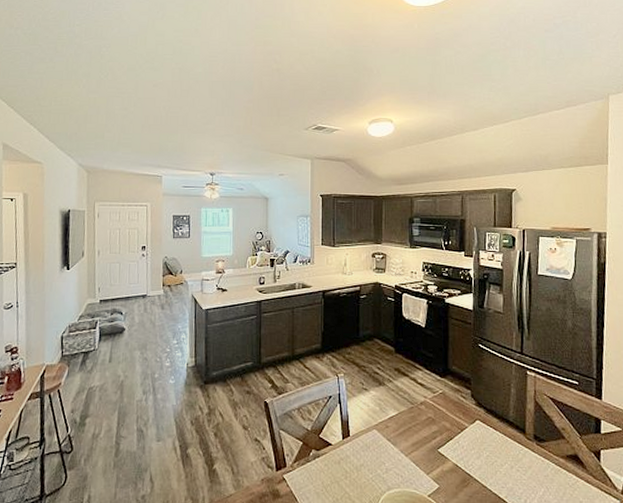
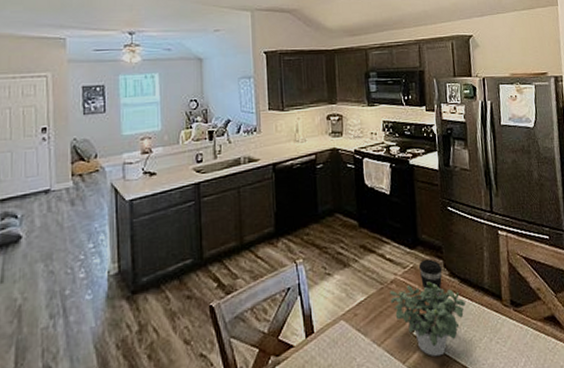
potted plant: none [419,407,490,474] -> present [389,281,466,357]
coffee cup: none [447,388,470,422] -> present [418,259,443,297]

